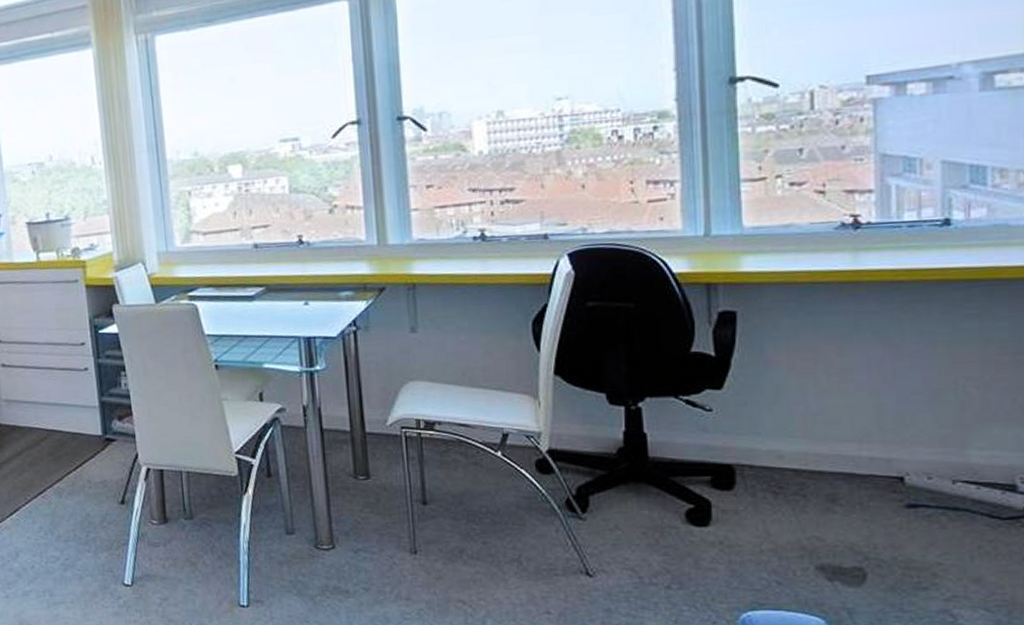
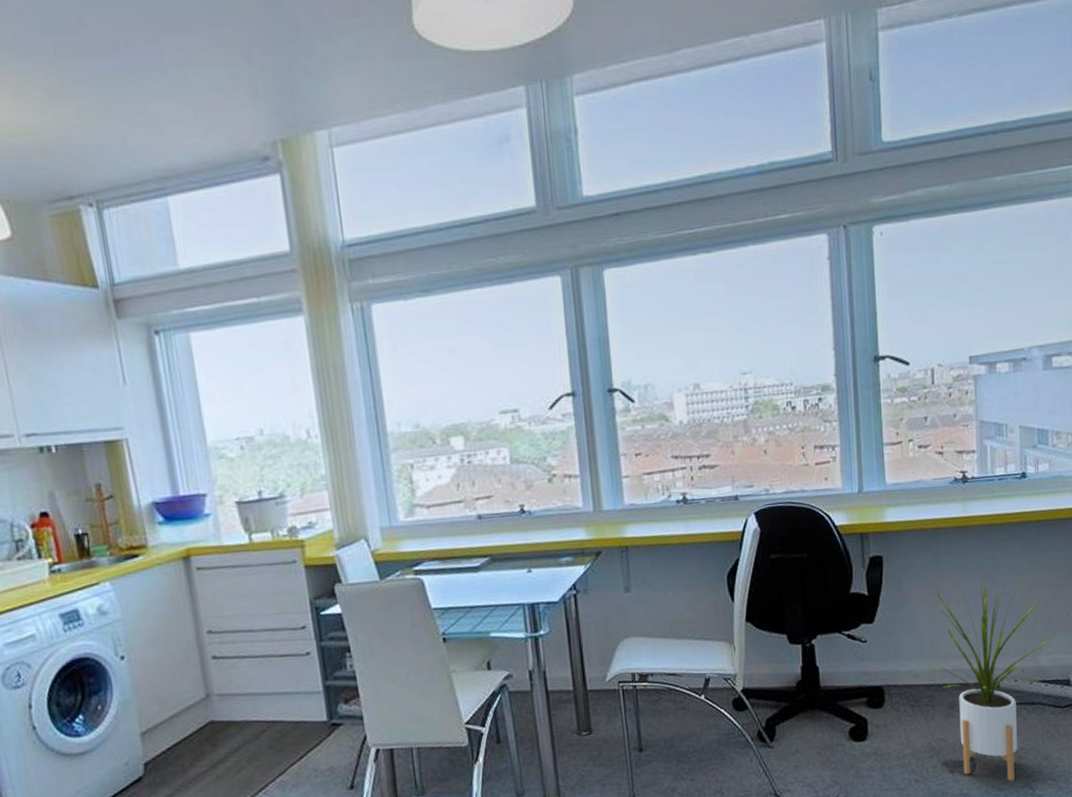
house plant: none [796,343,996,603] -> present [927,576,1057,781]

